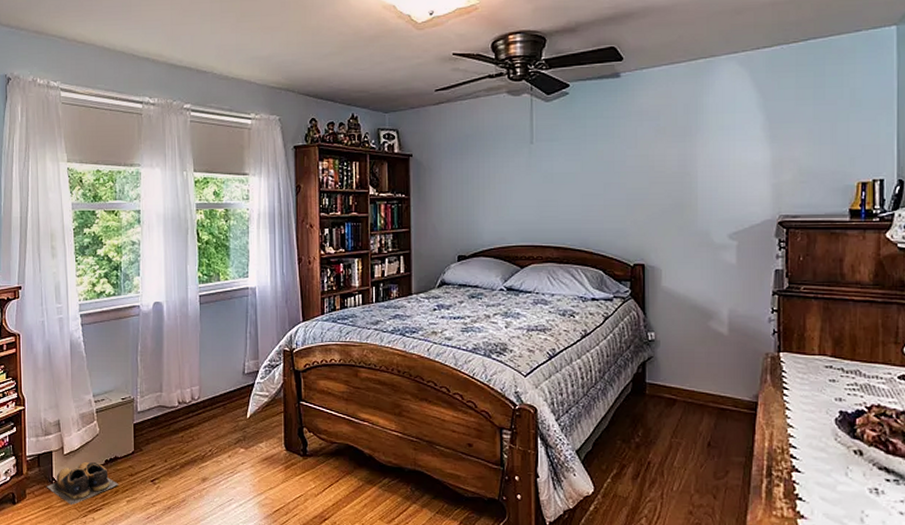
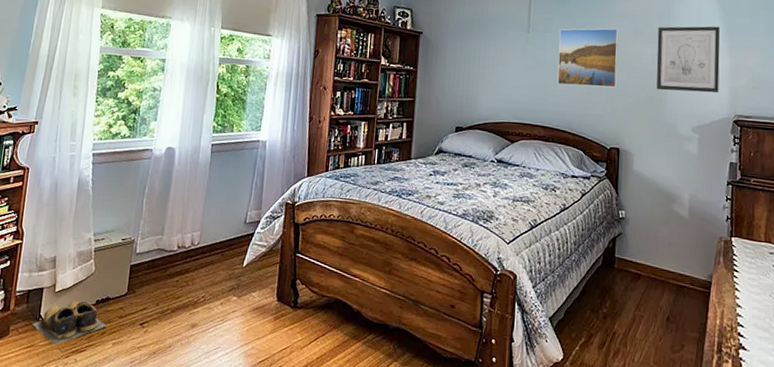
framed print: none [567,128,637,199] -> present [557,28,619,88]
wall art: none [683,114,759,195] -> present [656,26,720,93]

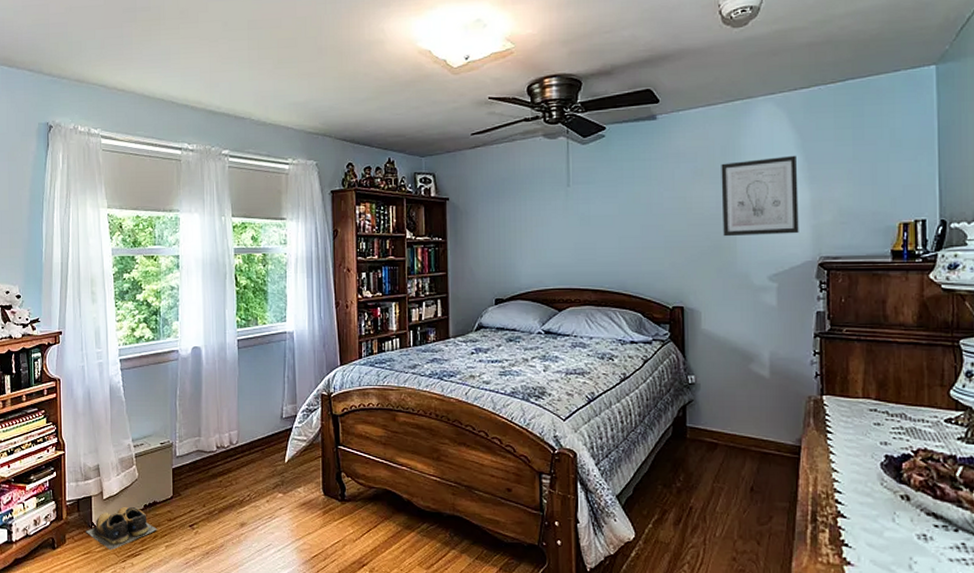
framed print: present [557,28,619,88] -> none [604,170,676,242]

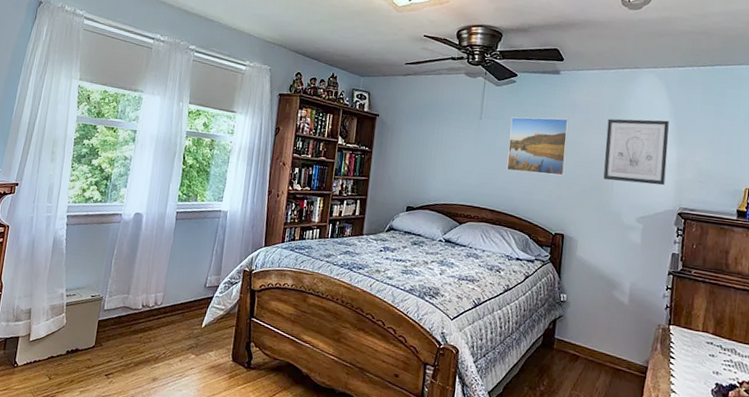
shoes: present [85,507,157,551] -> none [7,350,75,390]
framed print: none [604,170,676,242] -> present [506,117,569,176]

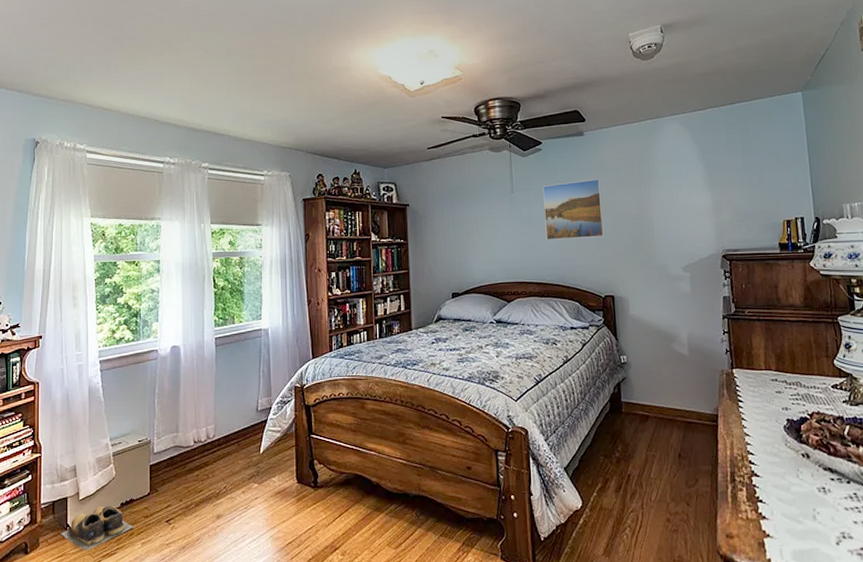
shoes: none [7,350,75,390] -> present [60,506,133,552]
wall art: present [603,119,669,186] -> none [638,165,705,234]

